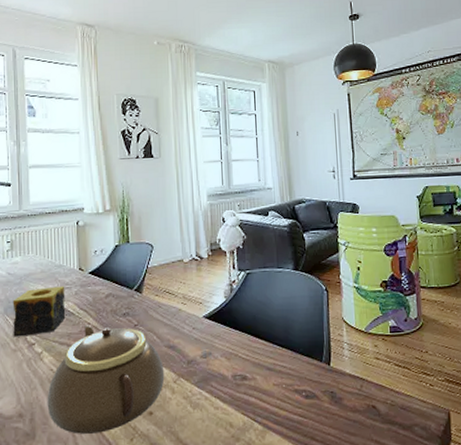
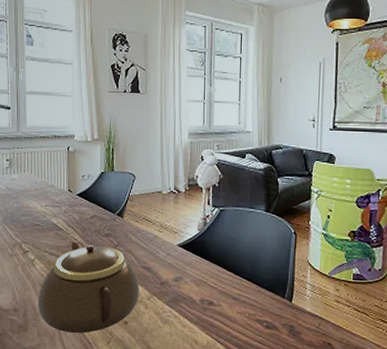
candle: present [12,286,66,337] -> none [10,203,56,244]

